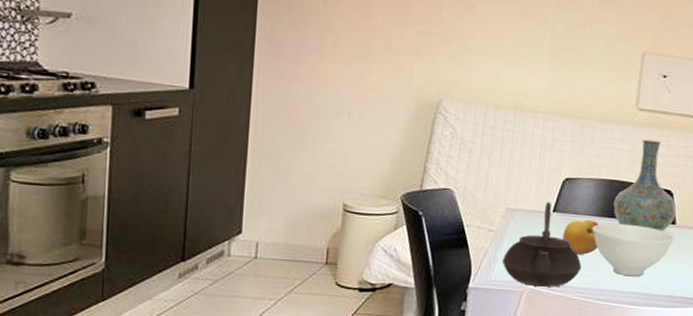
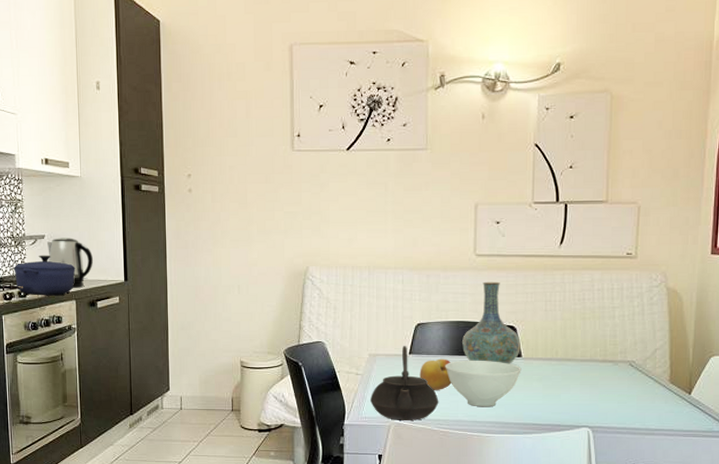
cooking pot: none [16,38,116,97] -> present [14,255,76,296]
kettle: none [74,19,144,89] -> present [47,237,93,288]

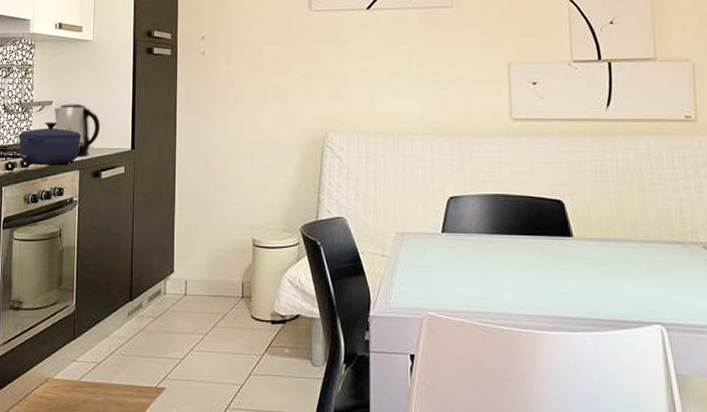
teapot: present [371,346,439,420] -> none [399,223,479,313]
fruit: present [420,358,452,390] -> none [455,238,493,276]
bowl: present [445,360,521,407] -> none [484,240,574,298]
vase: present [462,281,521,364] -> none [502,149,571,245]

